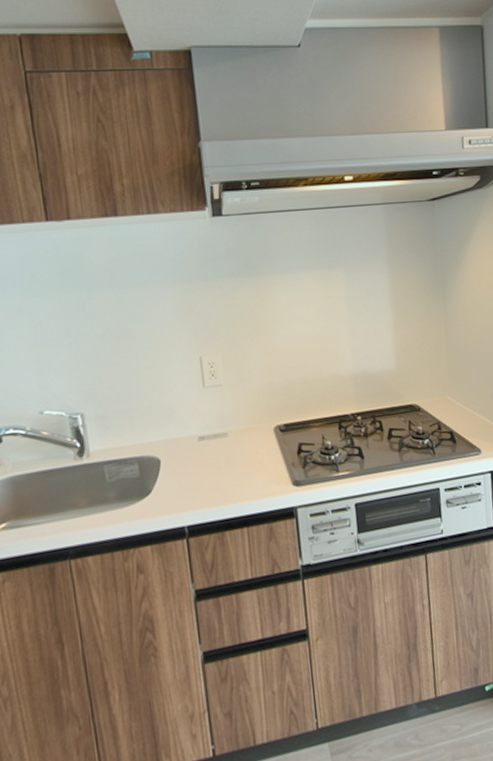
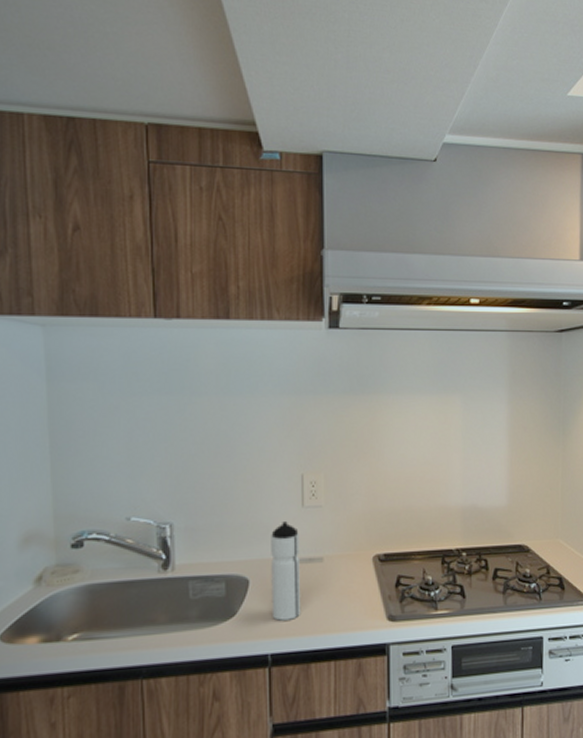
water bottle: none [176,402,212,495] -> present [271,522,301,621]

